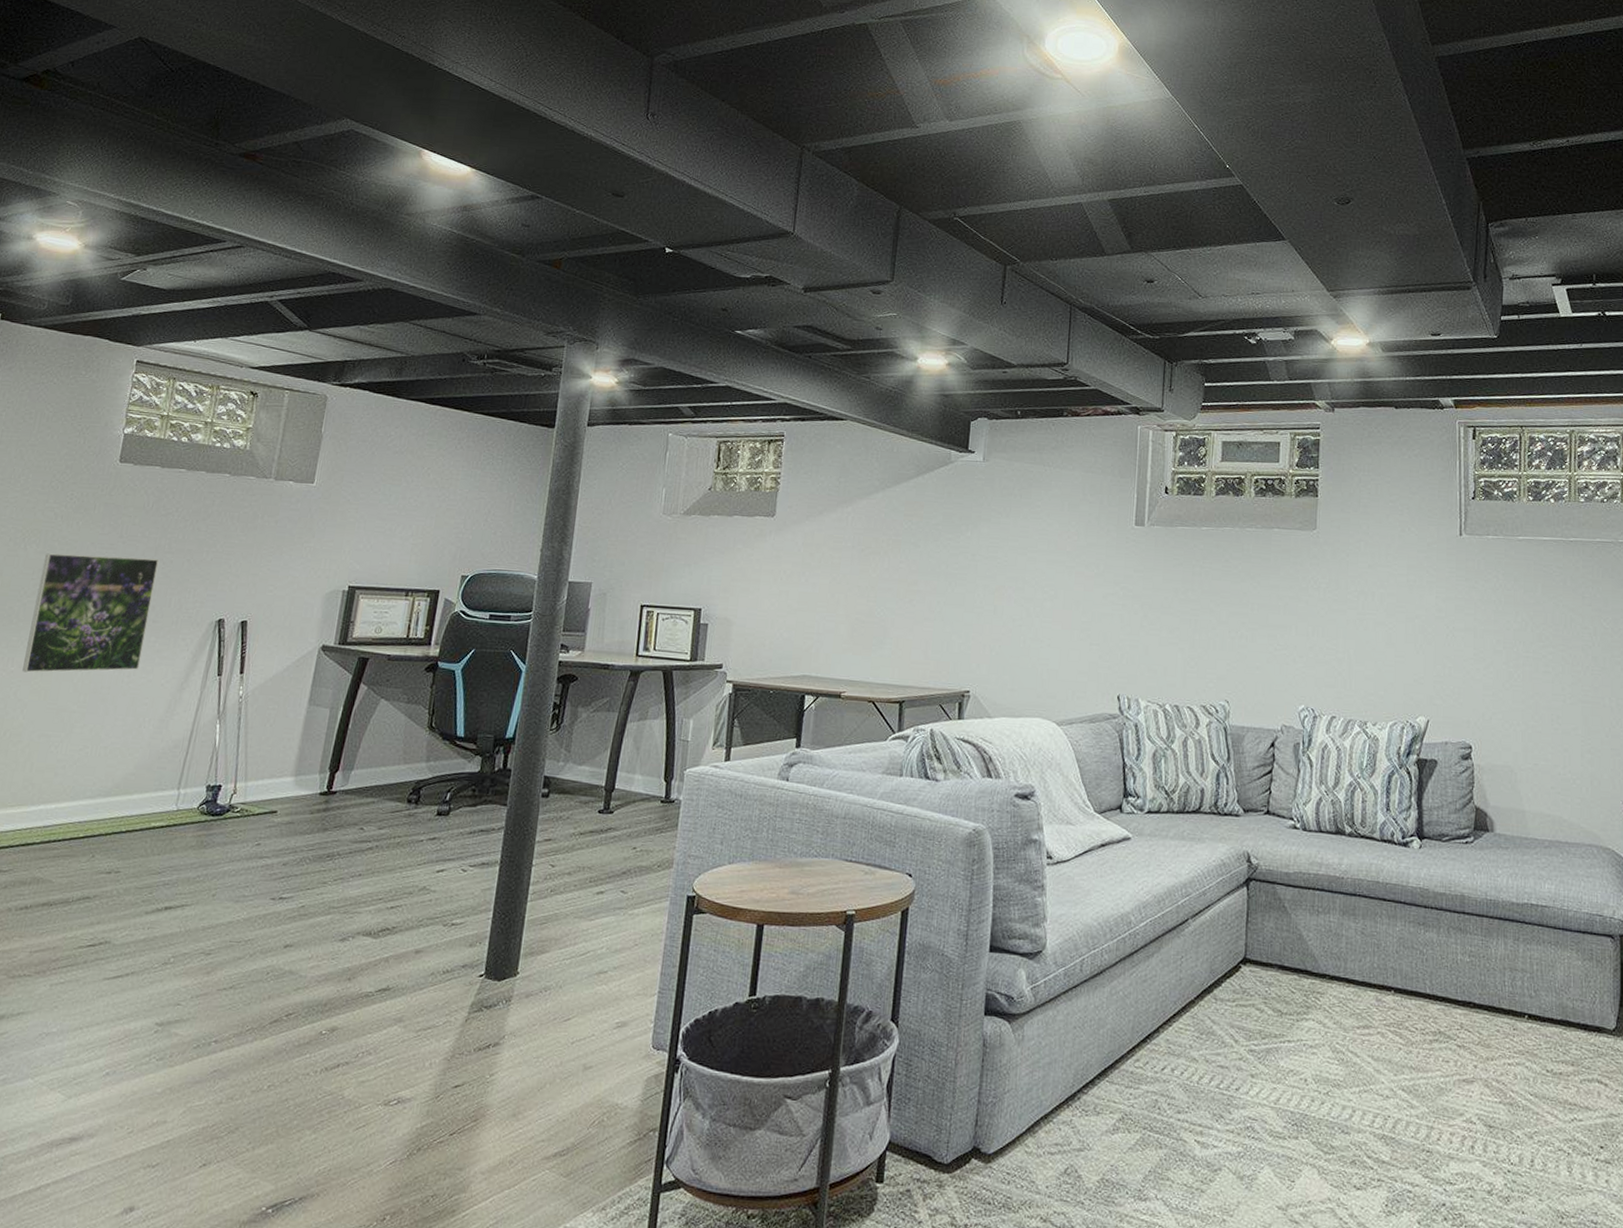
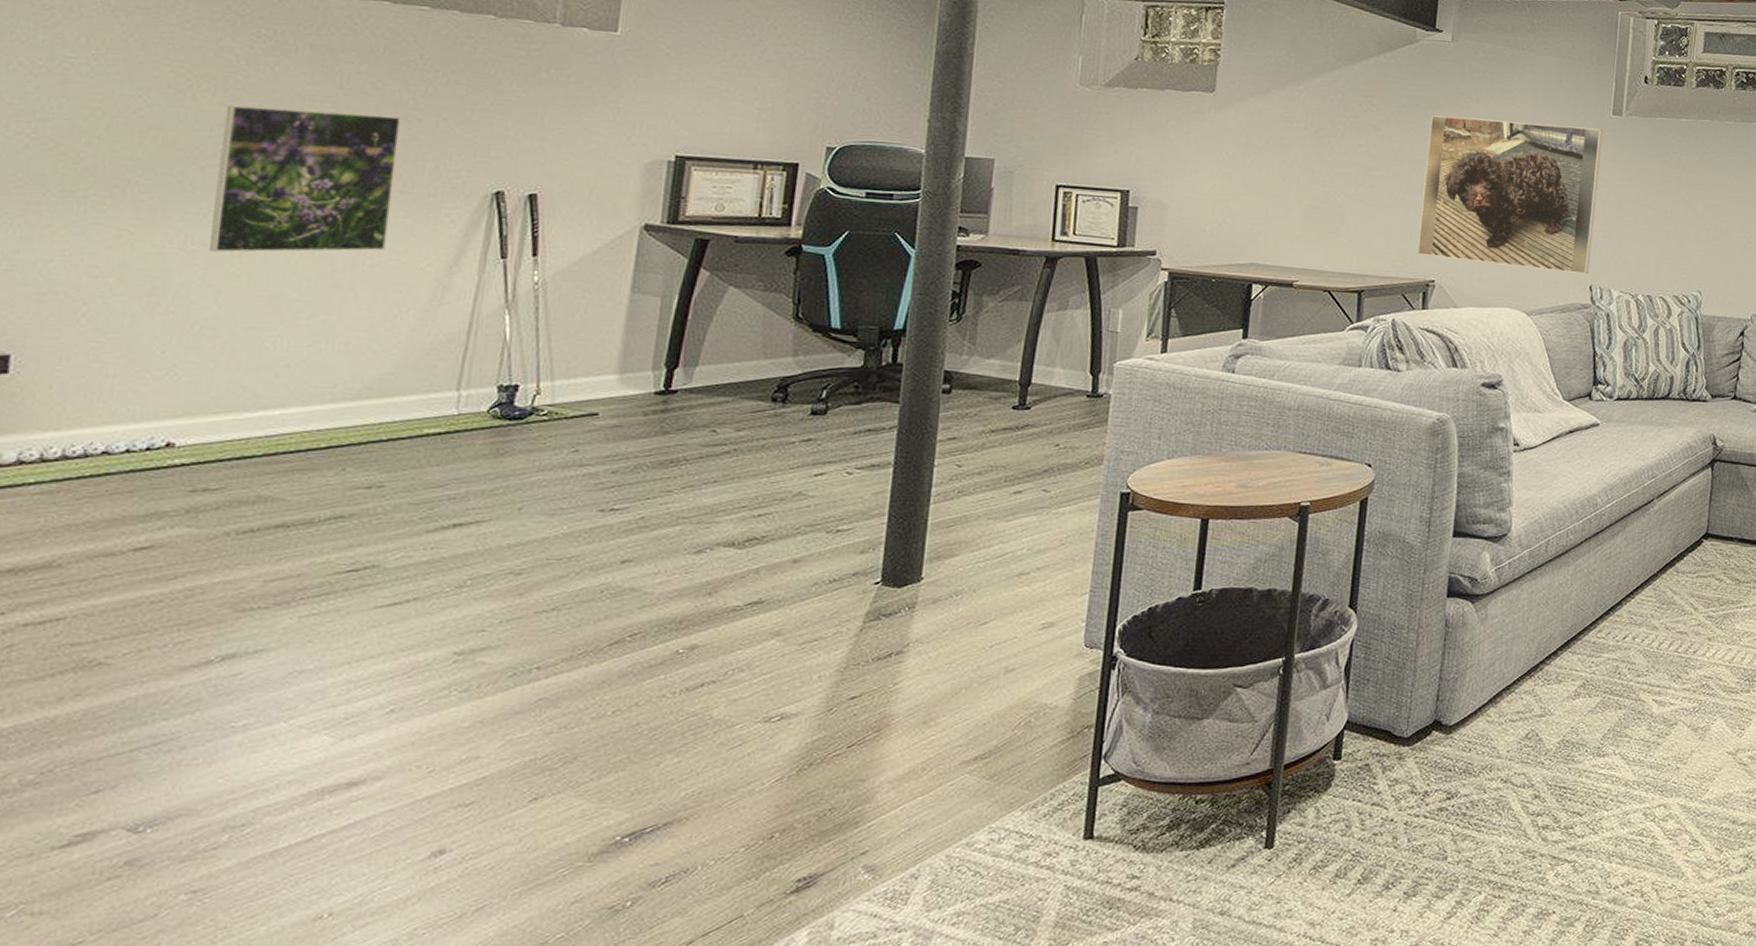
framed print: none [954,531,1126,685] -> present [1417,115,1603,275]

